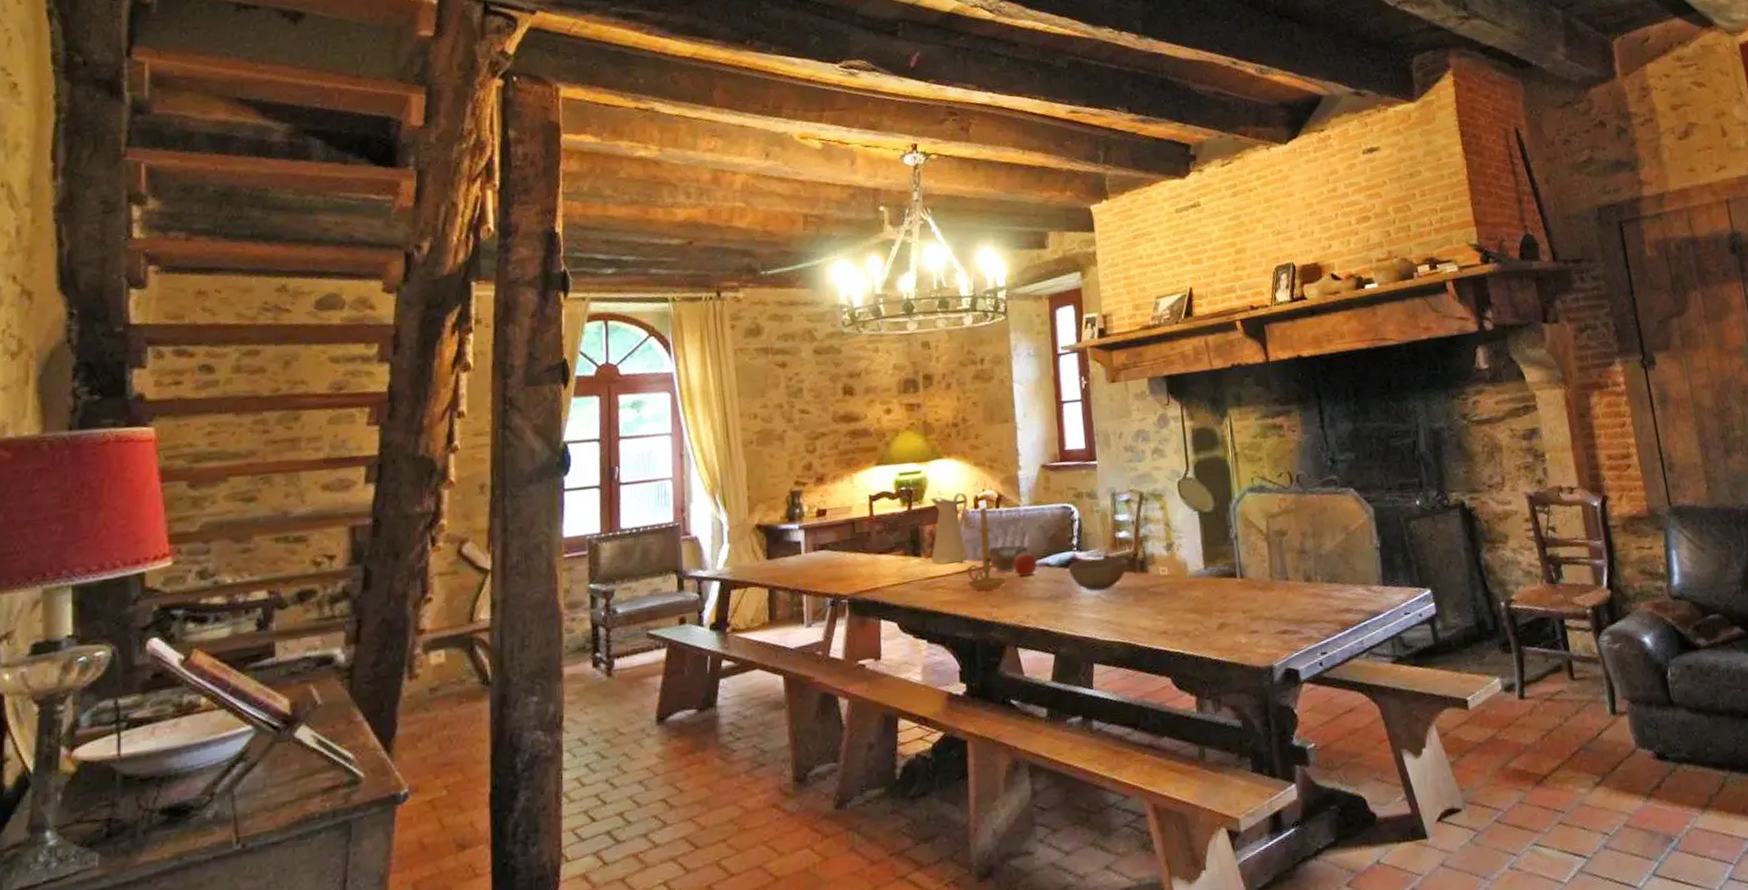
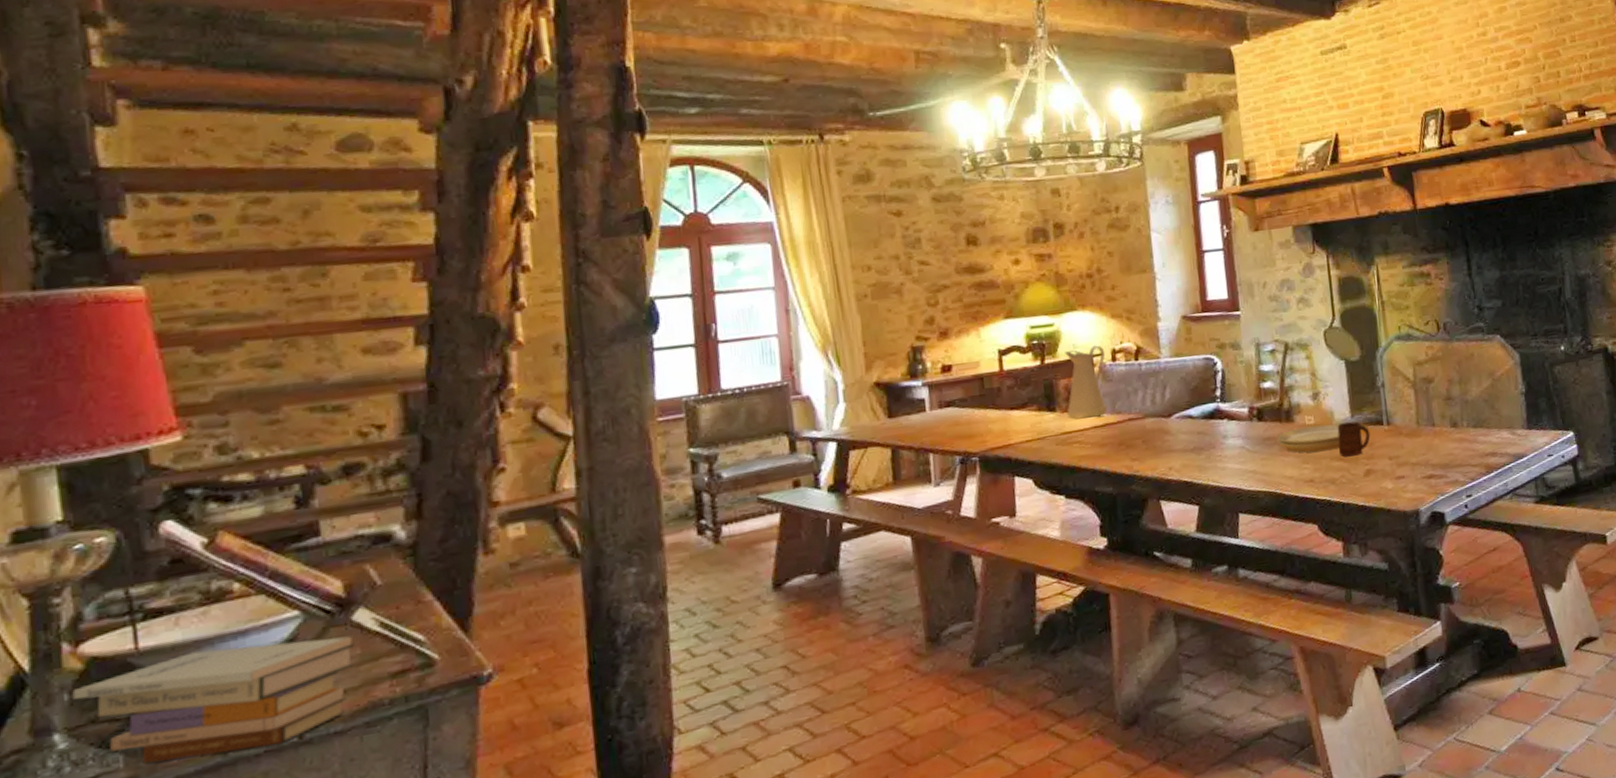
books: none [64,751,295,864] -> present [72,636,355,764]
candle holder: present [967,500,1006,591] -> none [1105,353,1147,445]
ceramic bowl: present [979,545,1030,572] -> none [1118,397,1172,426]
apple: present [1014,550,1038,577] -> none [1154,403,1180,429]
bowl: present [1067,557,1129,591] -> none [1211,407,1274,441]
plate: none [1131,575,1194,604] -> present [1277,424,1340,453]
cup: none [1190,573,1224,609] -> present [1337,421,1371,457]

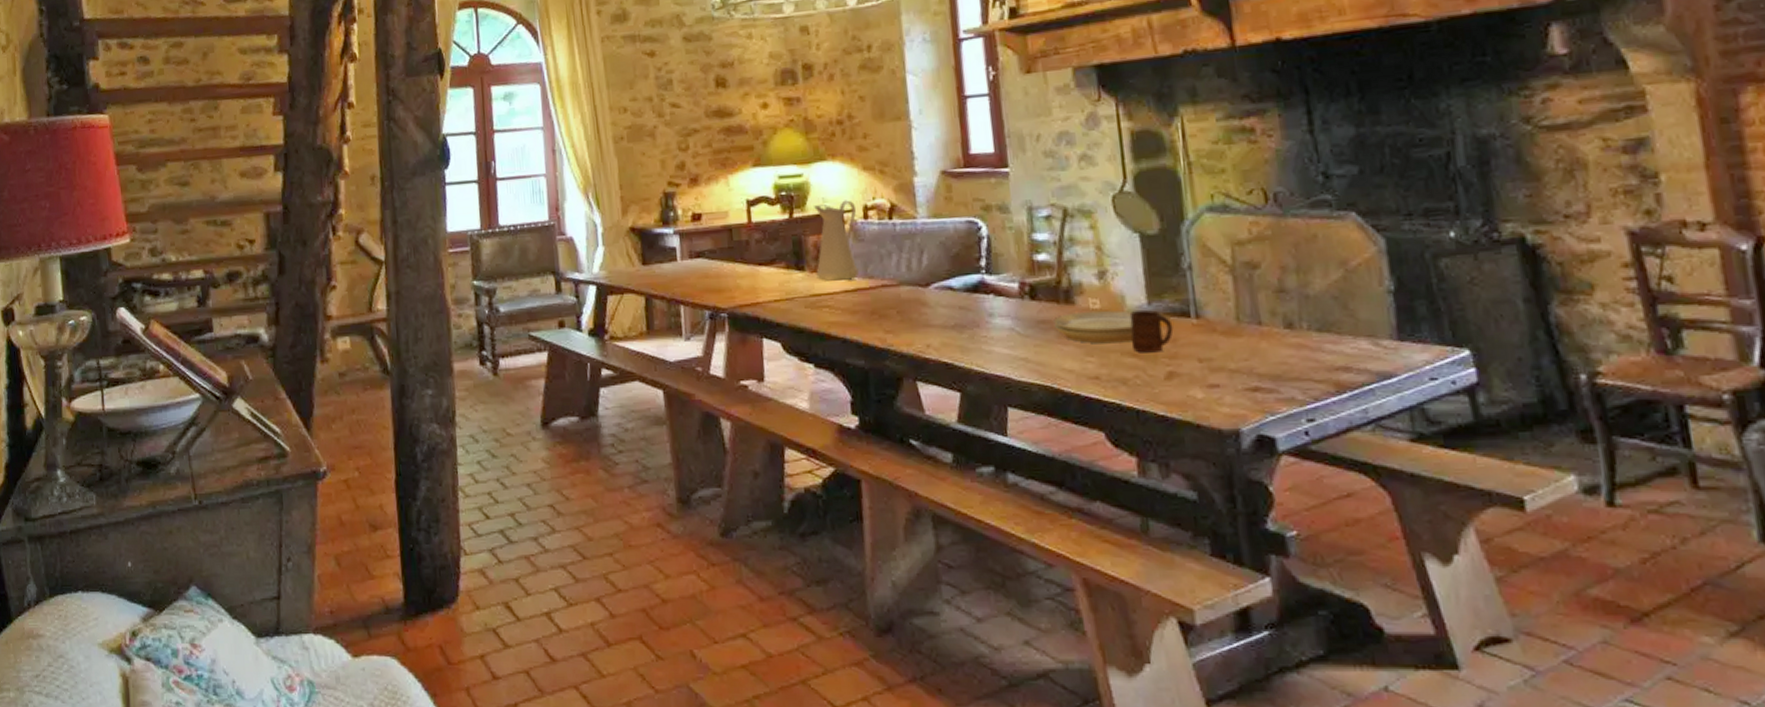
books: present [72,636,355,764] -> none [67,418,234,506]

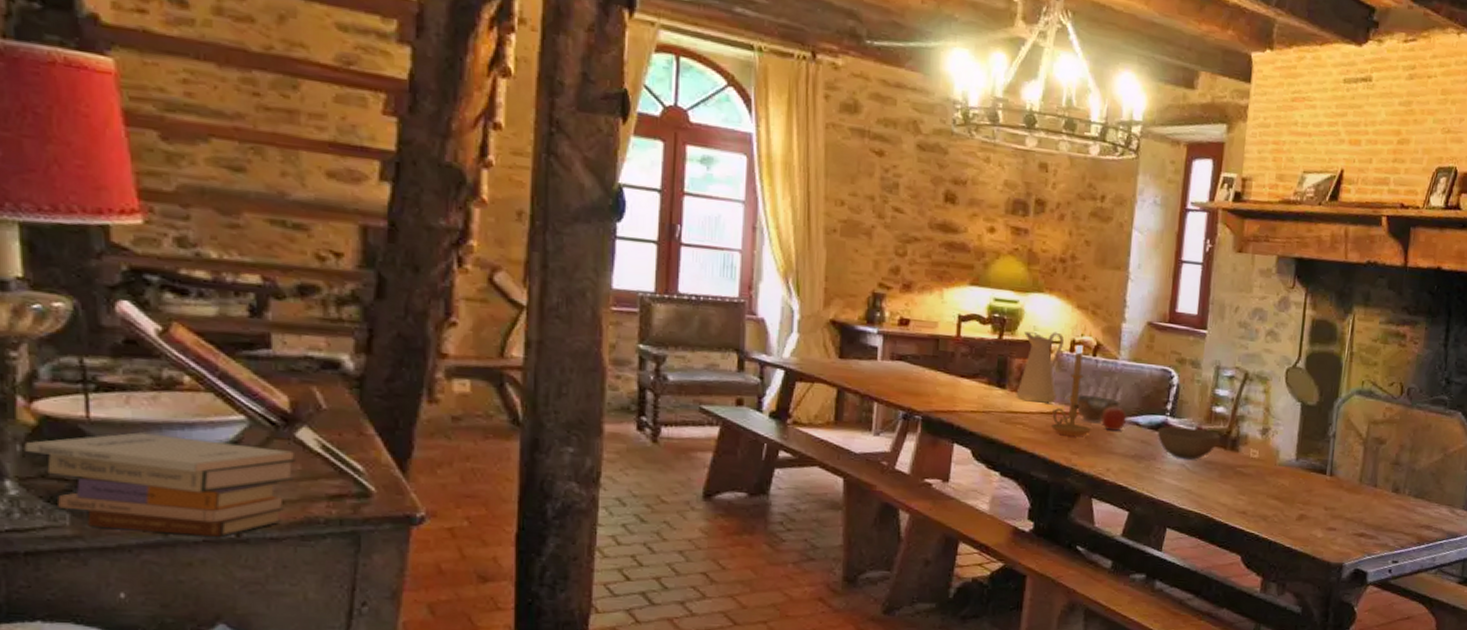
books: none [67,418,234,506] -> present [24,432,296,537]
candle holder: none [857,210,902,314] -> present [1051,345,1091,437]
ceramic bowl: none [870,262,929,294] -> present [1068,394,1122,423]
apple: none [910,270,939,300] -> present [1102,405,1127,431]
bowl: none [974,283,1051,322] -> present [1157,426,1221,460]
plate: present [1053,310,1134,344] -> none [1218,458,1283,488]
cup: present [1129,310,1174,353] -> none [1277,464,1312,499]

